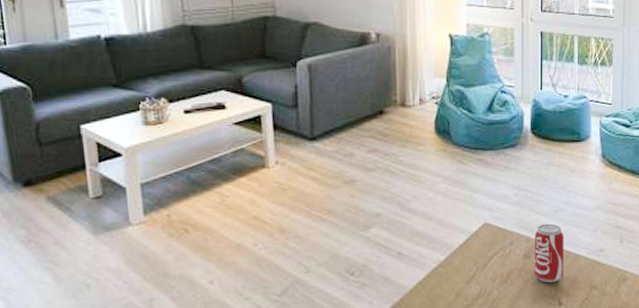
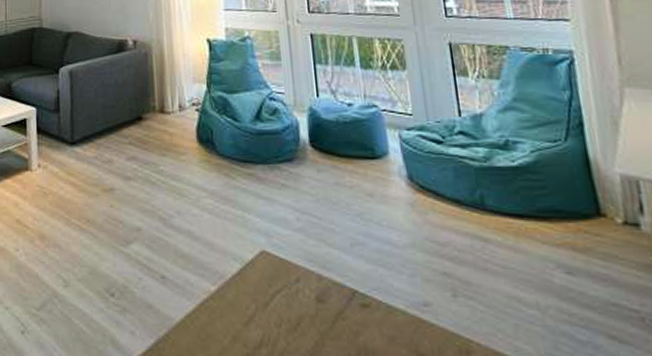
beverage can: present [534,223,564,283] -> none [327,259,374,340]

